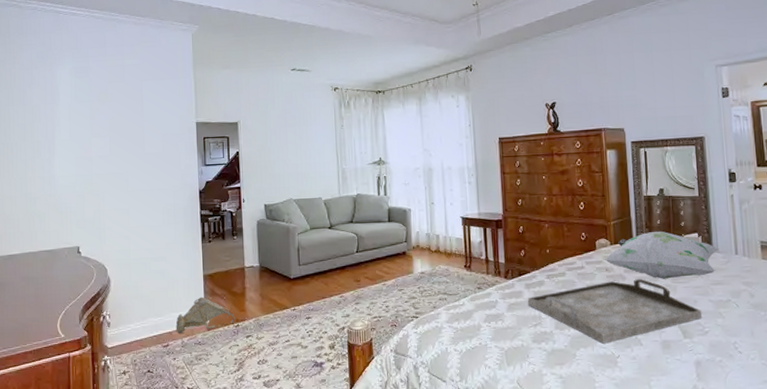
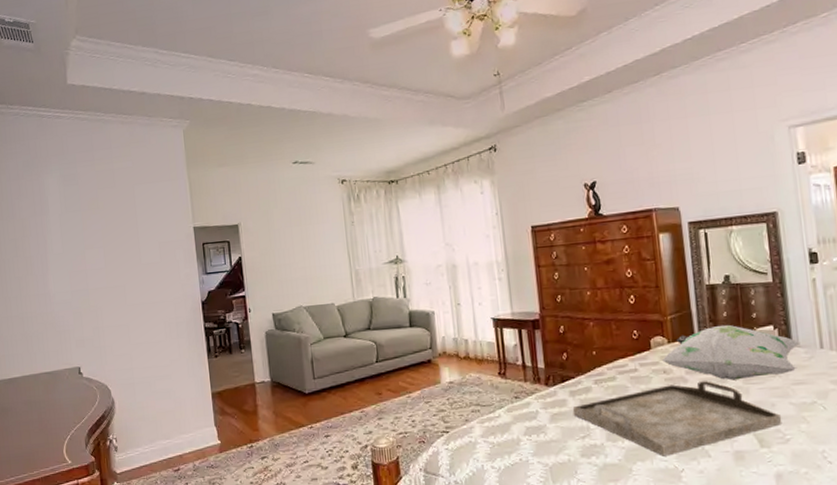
bag: present [175,296,235,333] -> none [186,416,248,456]

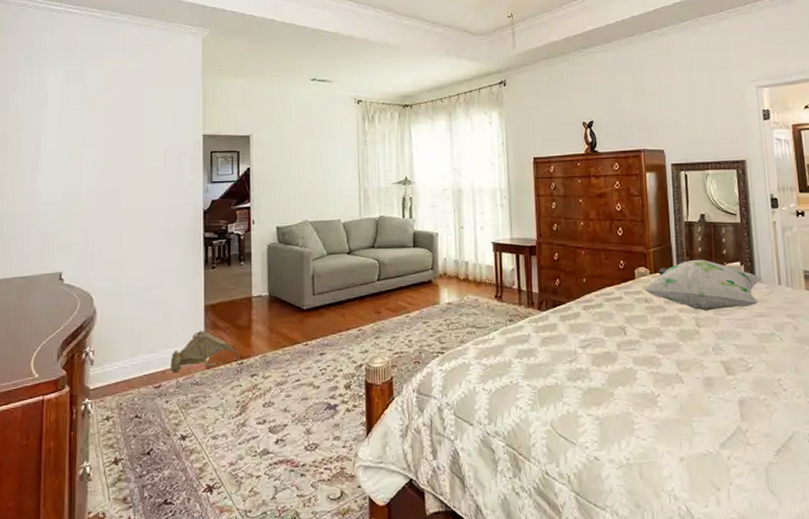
bag: none [186,416,248,456] -> present [170,330,239,372]
serving tray: present [572,381,783,456] -> none [562,311,746,381]

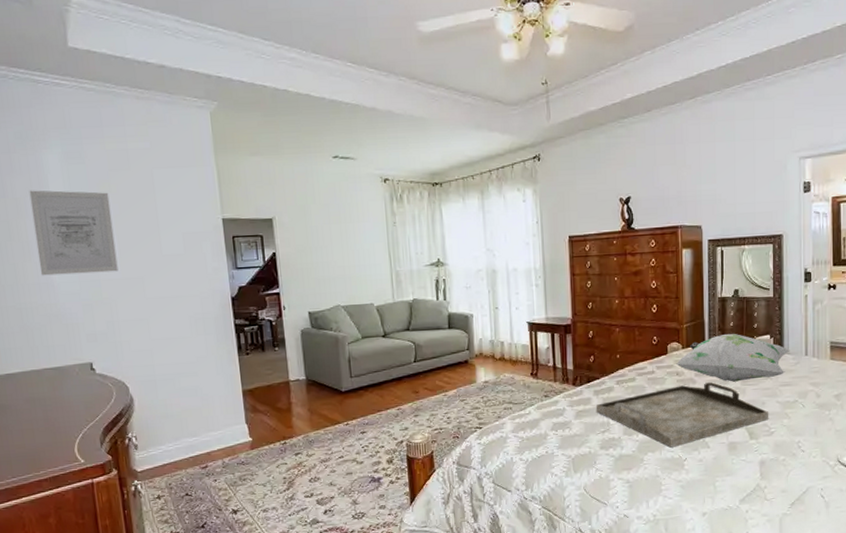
wall art: none [27,105,101,186] -> present [29,190,119,276]
bag: present [170,330,239,372] -> none [214,414,282,454]
serving tray: none [562,311,746,381] -> present [595,382,769,448]

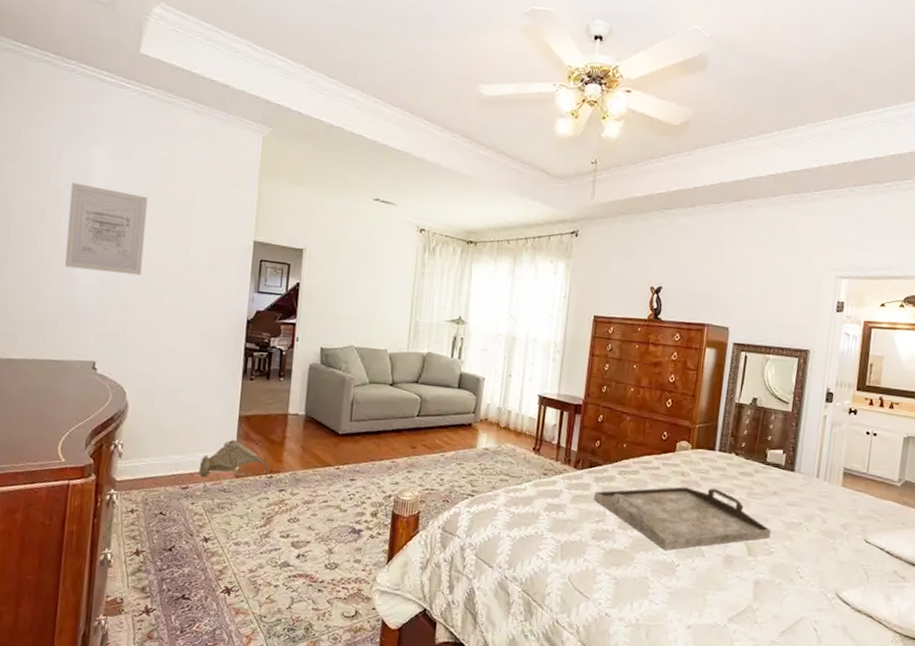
bag: none [214,414,282,454] -> present [198,439,269,477]
decorative pillow: present [676,333,790,382] -> none [683,441,802,494]

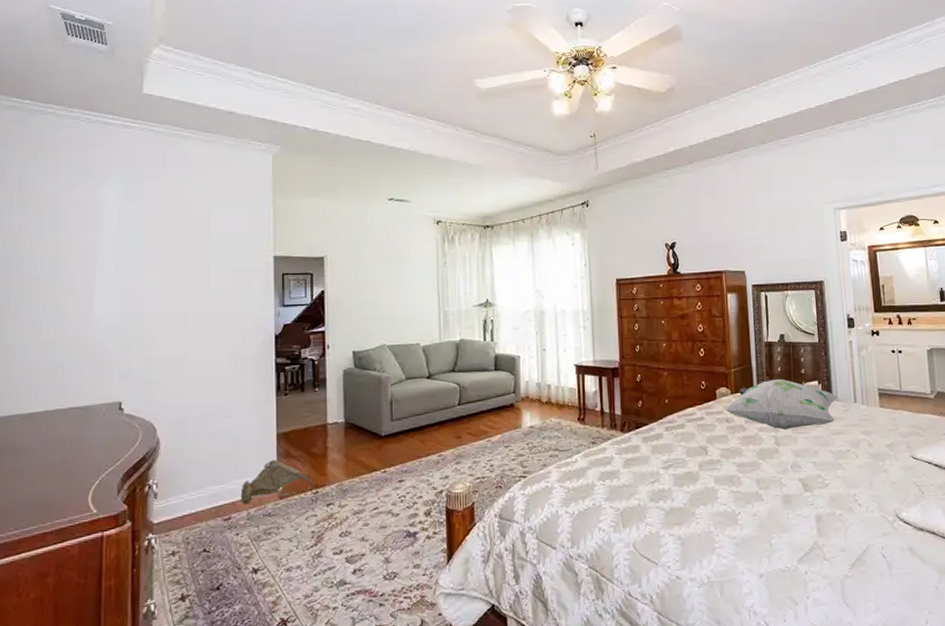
wall art: present [64,182,148,276] -> none [81,225,163,310]
serving tray: present [593,486,772,550] -> none [644,430,823,500]
decorative pillow: none [683,441,802,494] -> present [725,379,839,430]

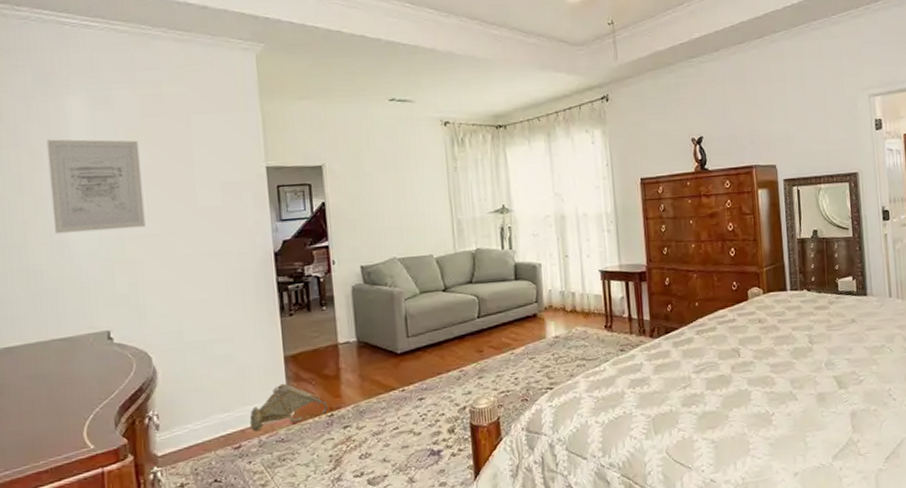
wall art: none [81,225,163,310] -> present [46,139,146,234]
decorative pillow: present [725,379,839,430] -> none [758,276,874,328]

